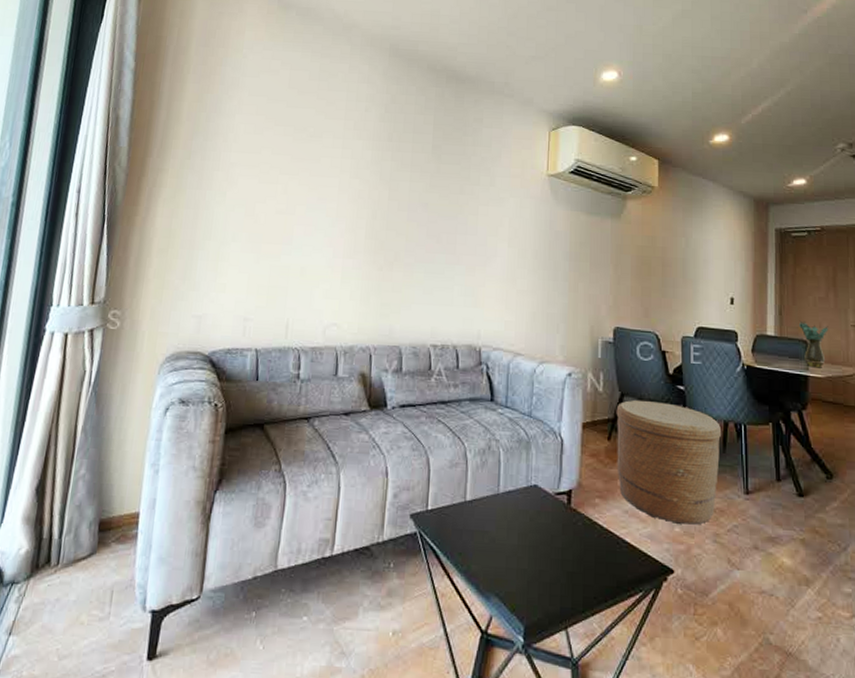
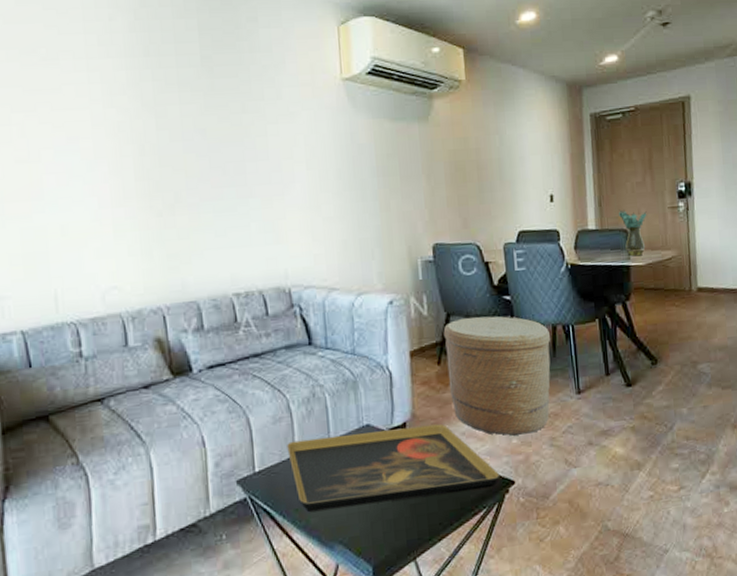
decorative tray: none [459,487,658,572] -> present [287,423,499,512]

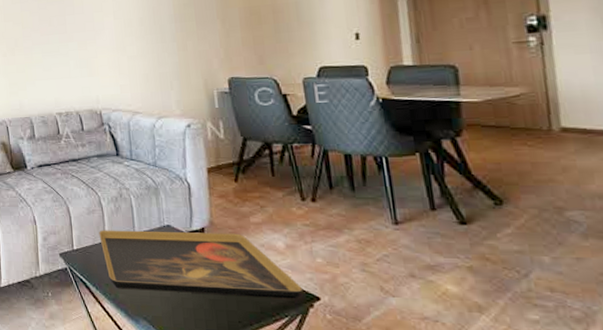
basket: present [443,316,551,436] -> none [240,142,360,255]
vase: present [619,209,647,257] -> none [443,45,483,93]

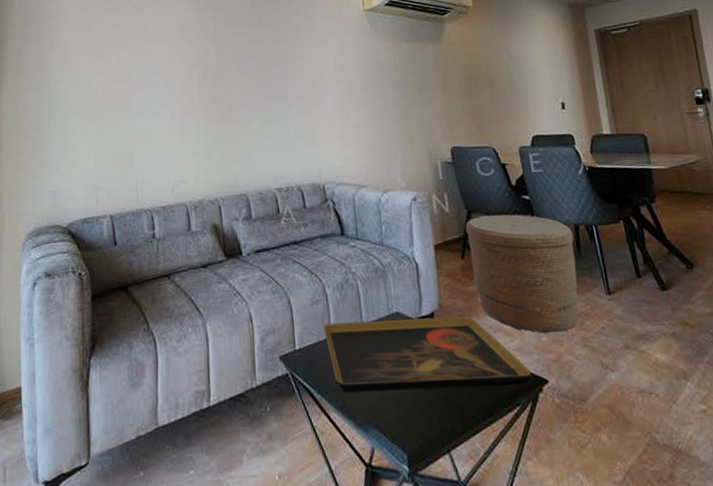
basket: none [240,142,360,255] -> present [465,214,579,333]

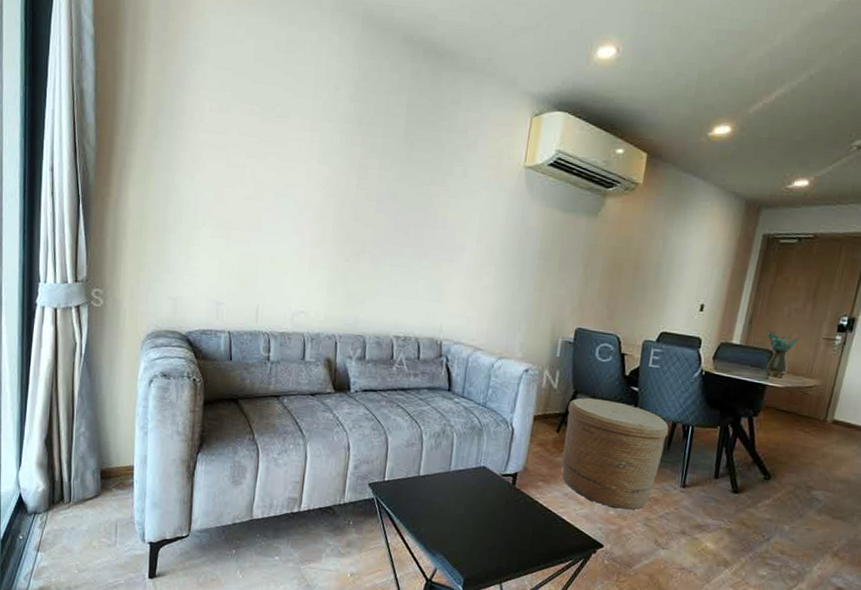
decorative tray: present [323,316,531,393] -> none [413,464,591,545]
vase: none [633,115,666,160] -> present [766,330,799,379]

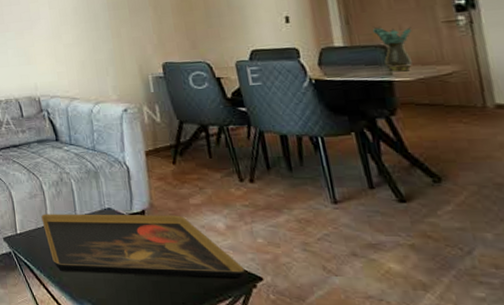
decorative tray: none [413,464,591,545] -> present [41,214,245,280]
basket: present [562,397,669,510] -> none [177,125,300,235]

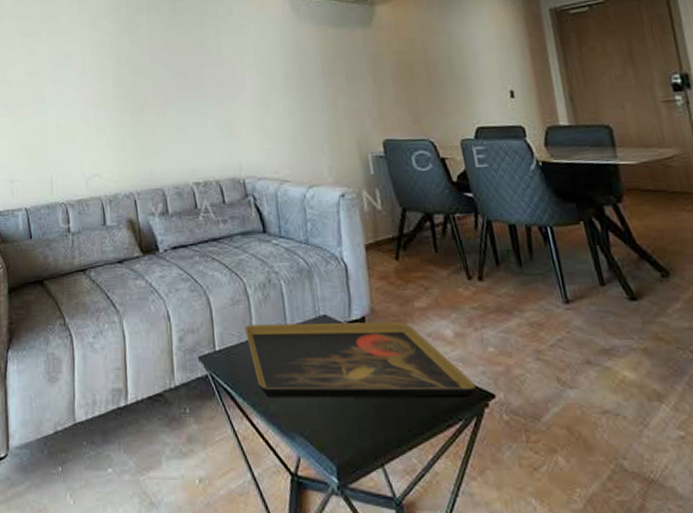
vase: present [372,26,413,72] -> none [596,104,636,155]

